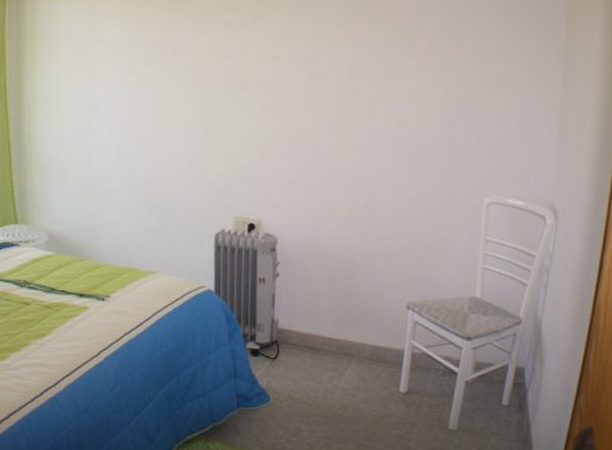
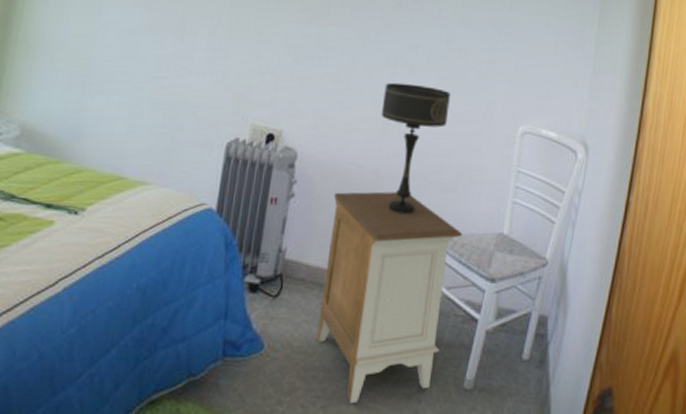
nightstand: none [313,266,437,442] -> present [316,191,463,404]
table lamp: none [348,167,413,286] -> present [381,82,450,215]

